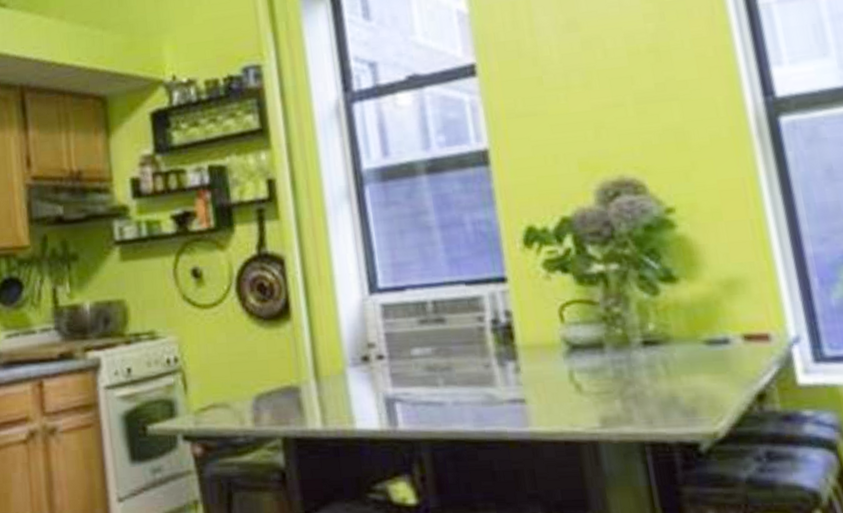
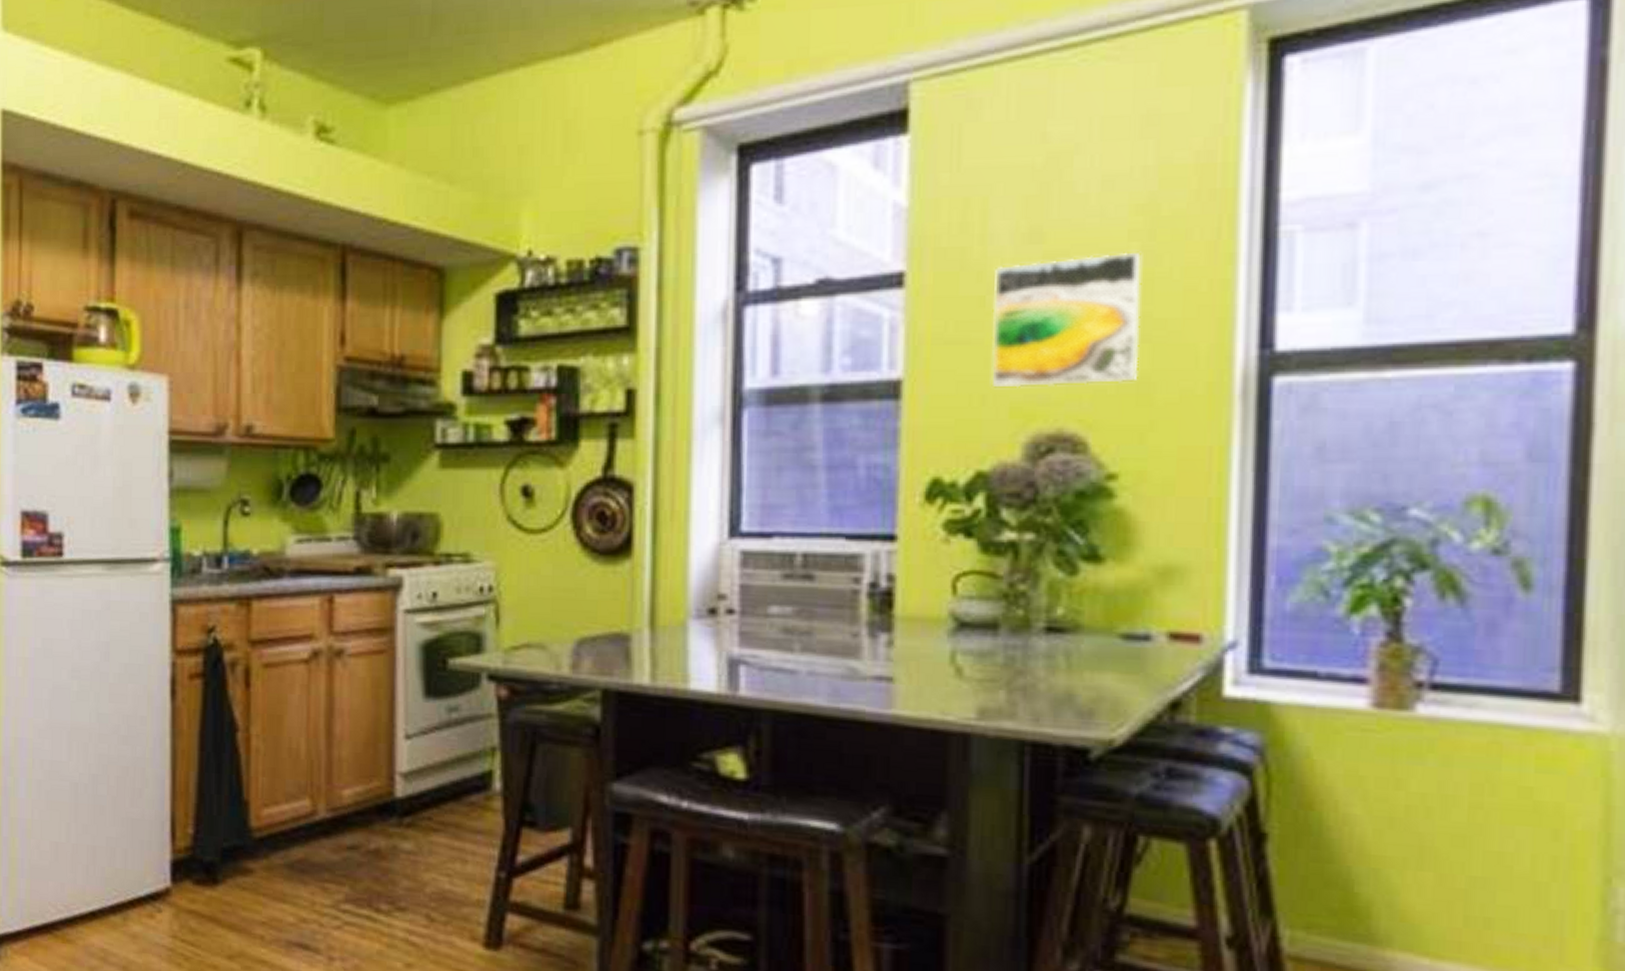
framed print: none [545,30,674,148] -> present [991,251,1141,388]

